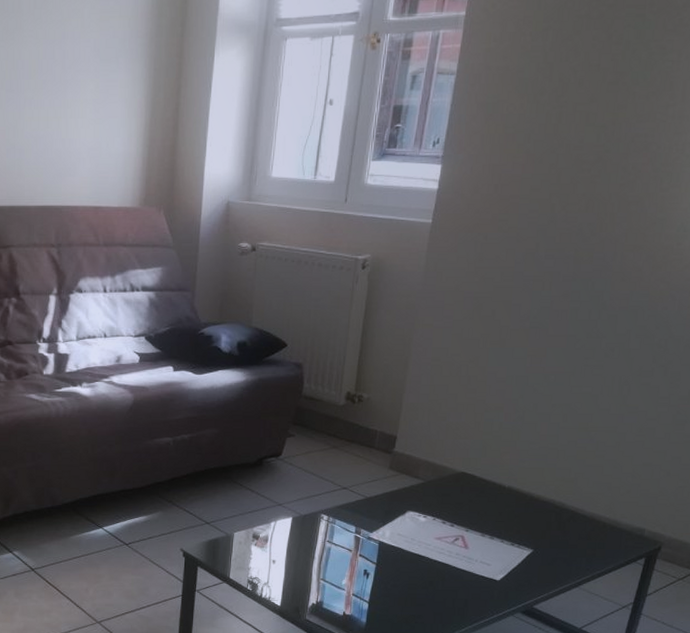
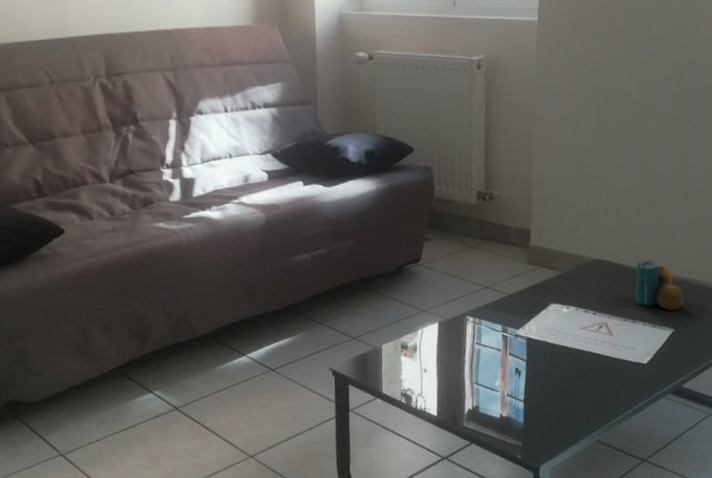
candle: none [497,477,549,531] -> present [635,259,684,311]

